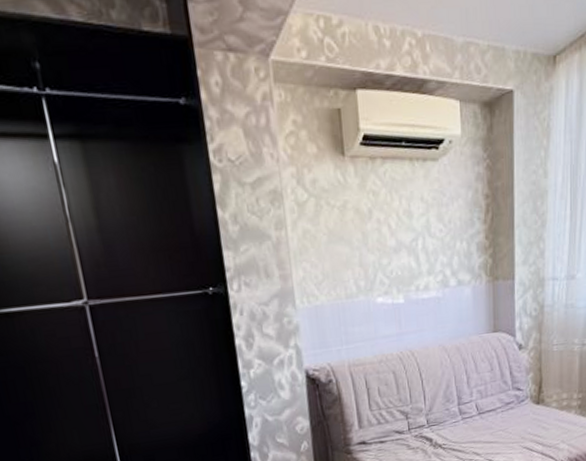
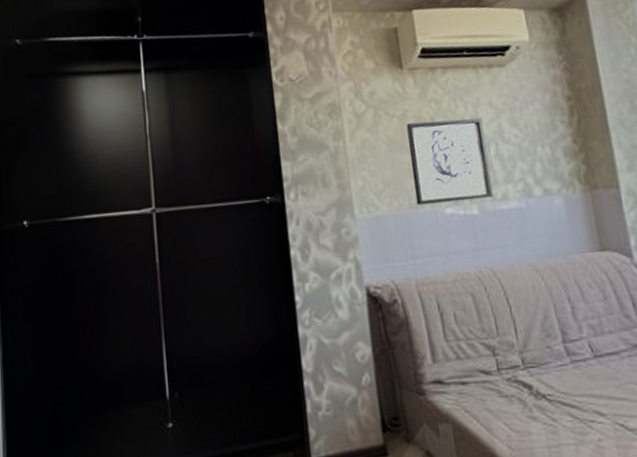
wall art: none [346,212,418,295] -> present [407,118,494,206]

